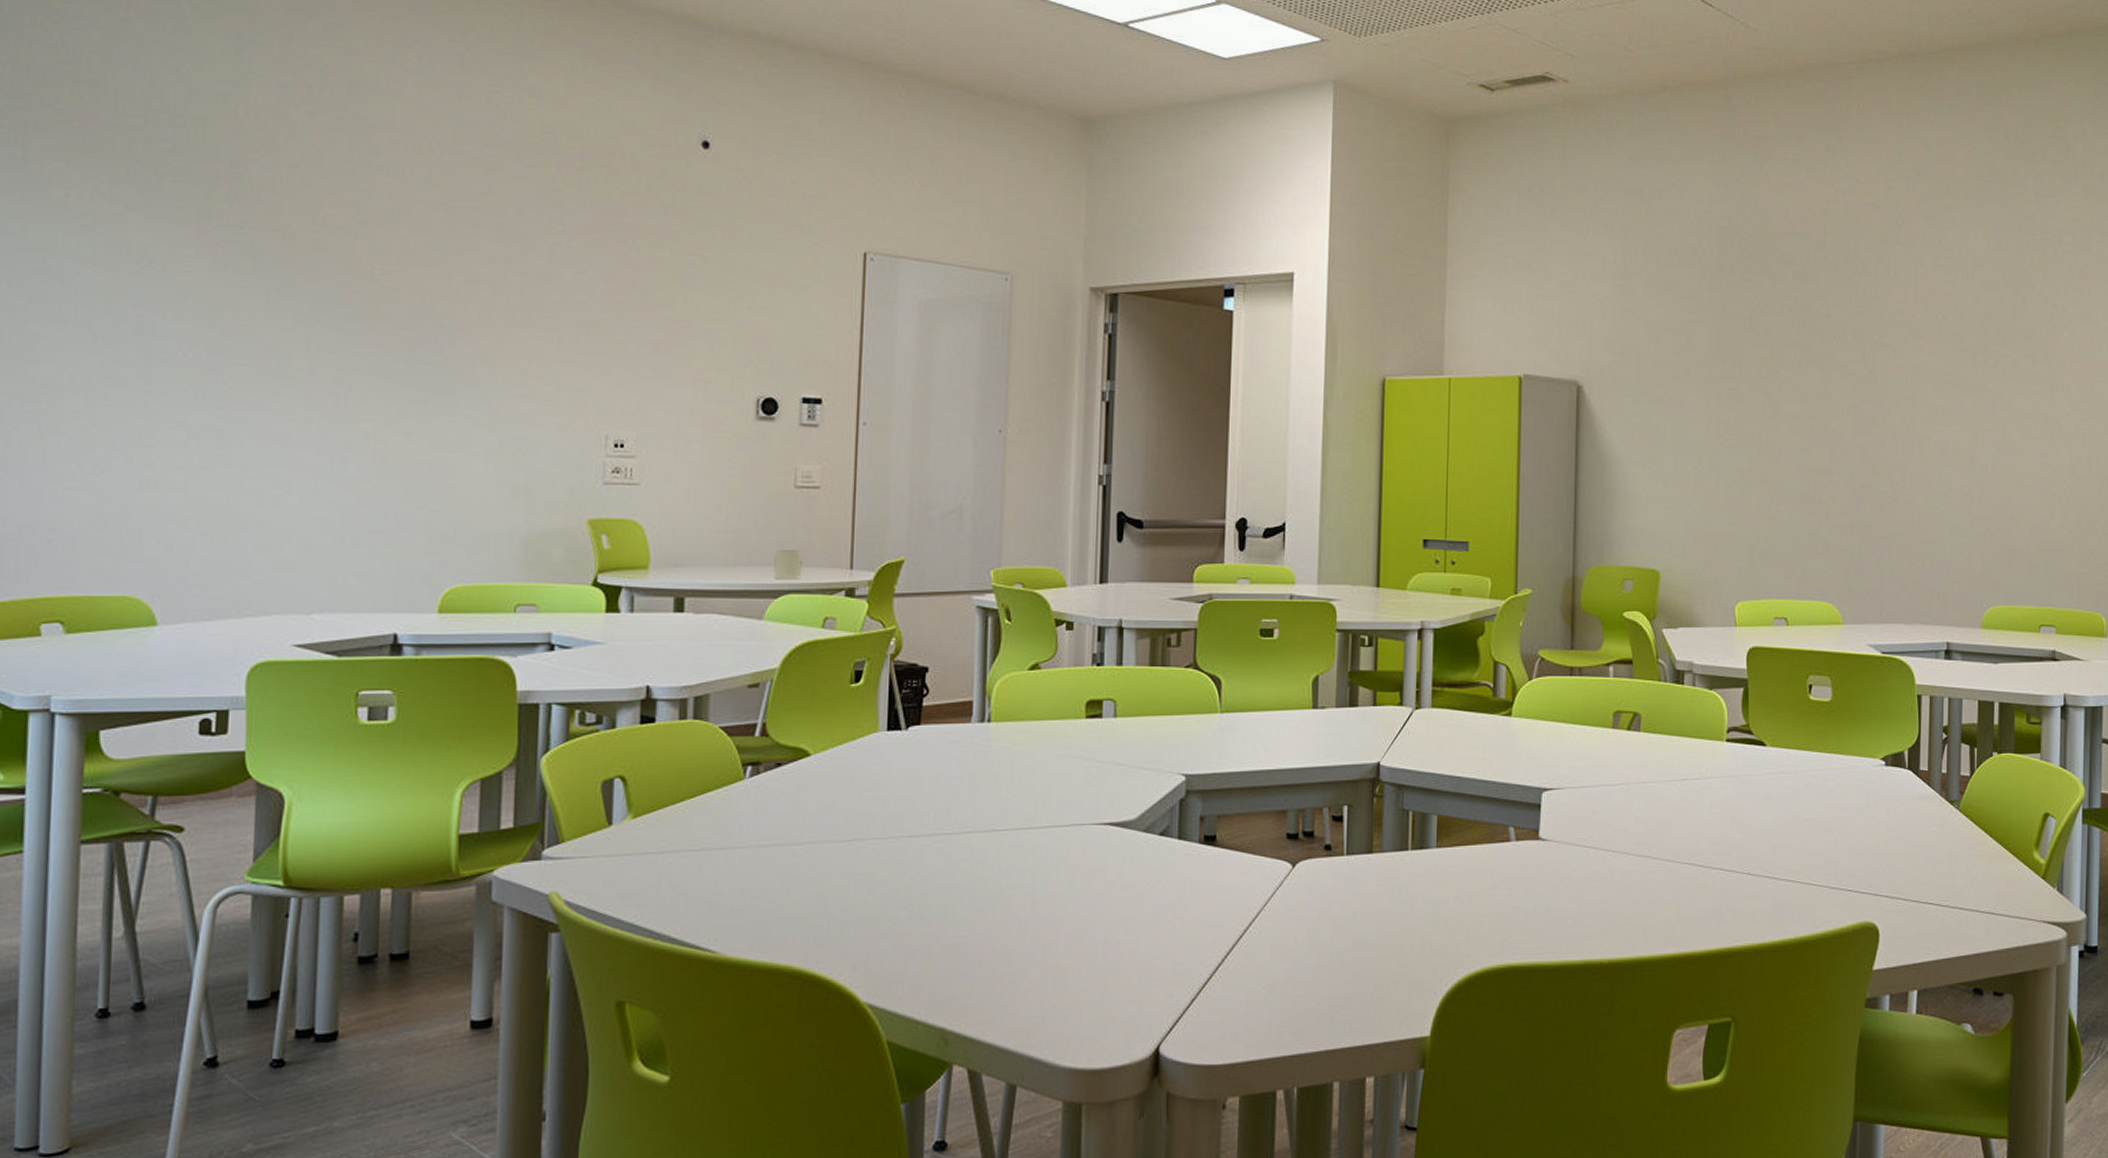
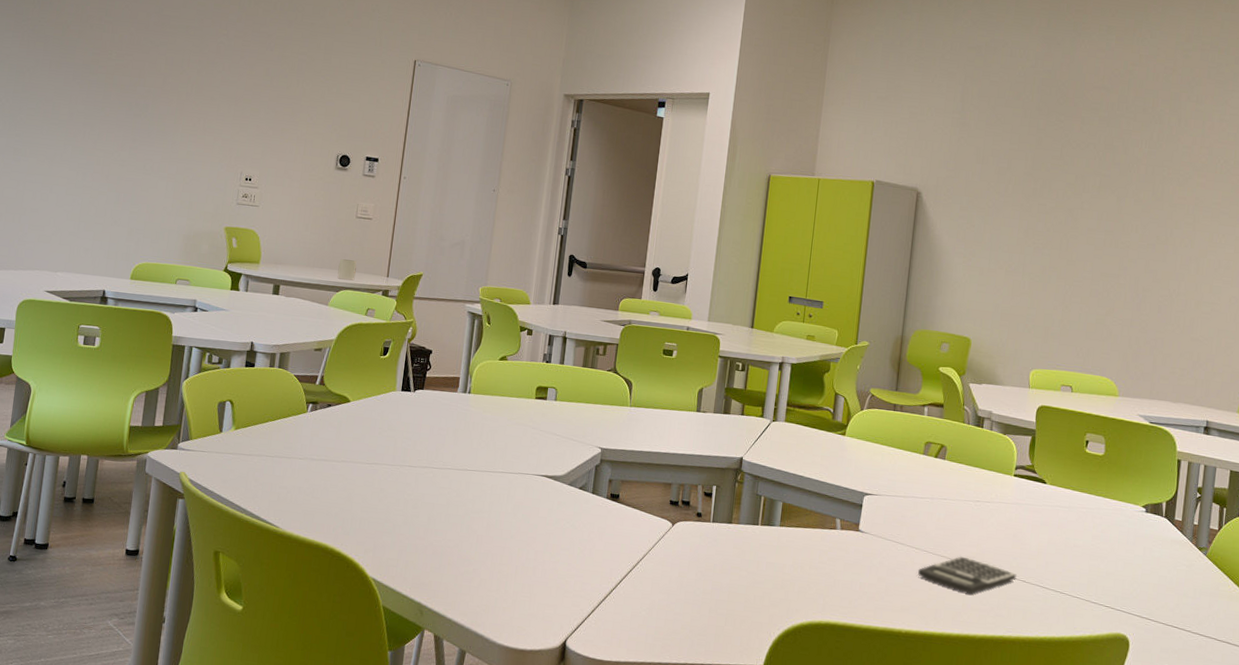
calculator: none [1617,853,1739,899] -> present [917,556,1017,594]

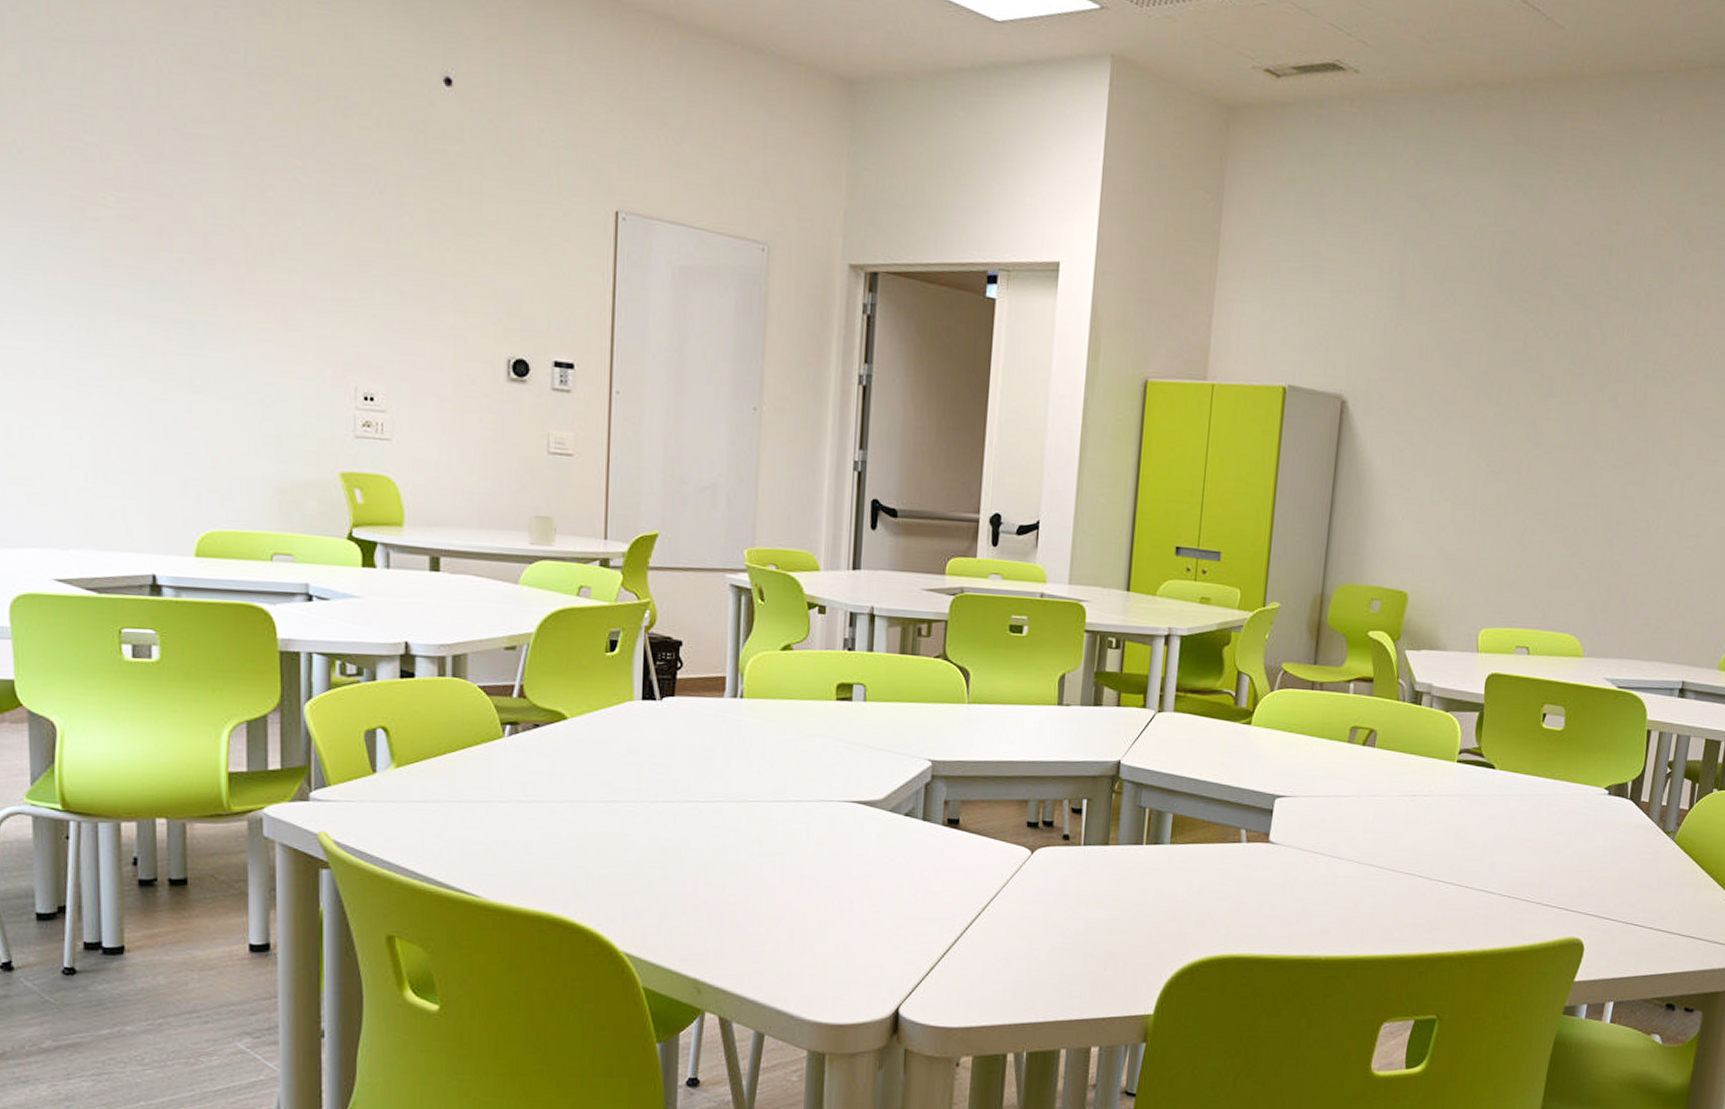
calculator: present [917,556,1017,594] -> none [1340,863,1458,907]

